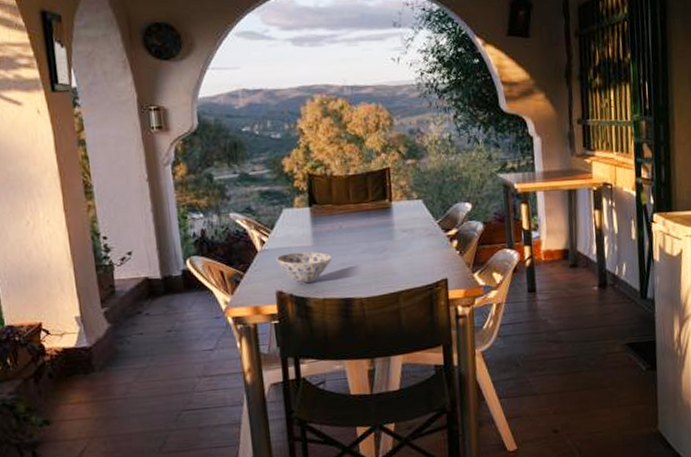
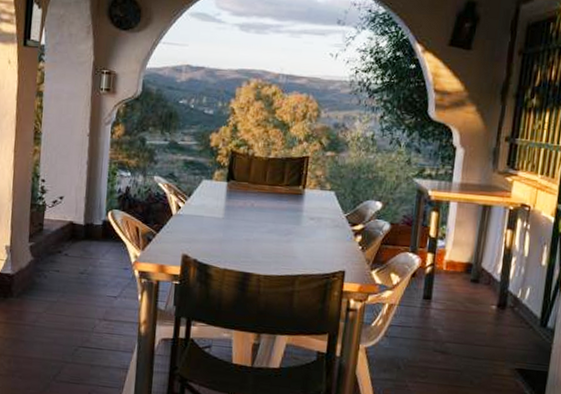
bowl: present [276,251,333,284] -> none [188,221,240,253]

